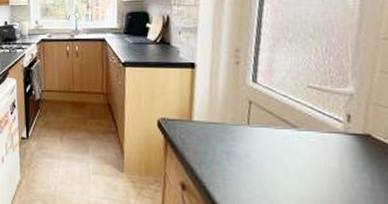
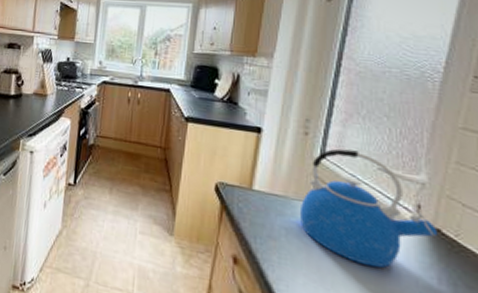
kettle: none [238,72,369,177] -> present [299,148,438,268]

